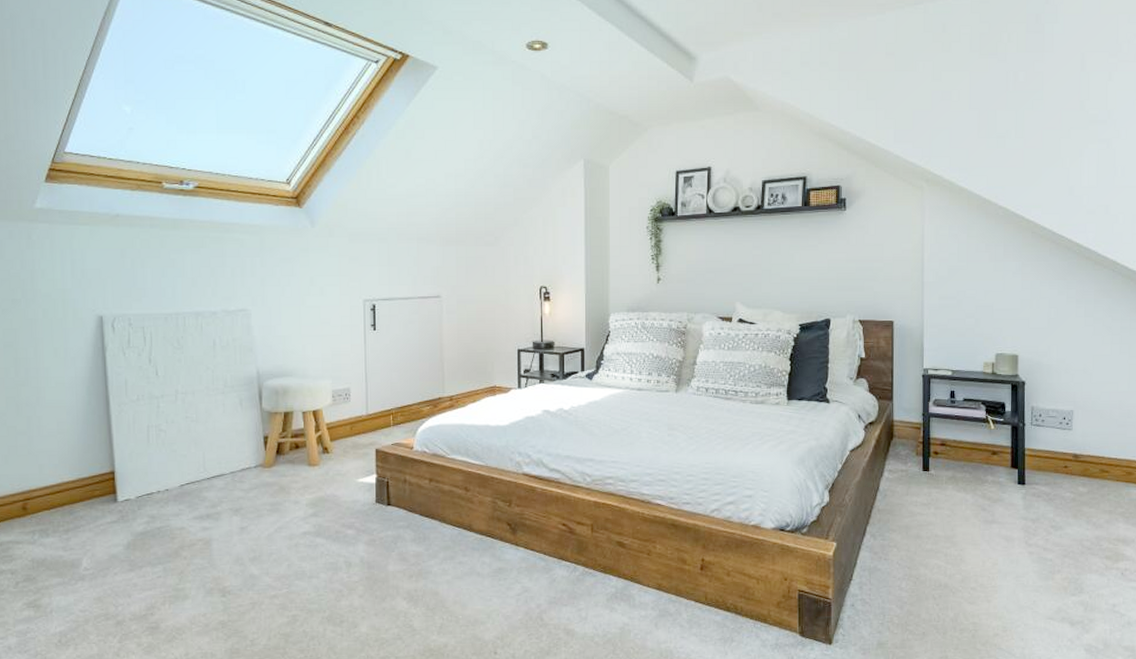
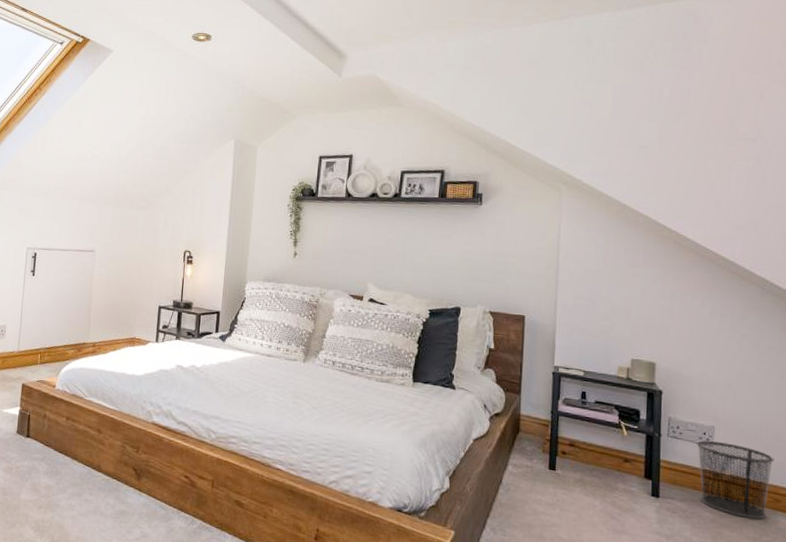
waste bin: none [1057,425,1127,493] -> present [696,440,774,519]

